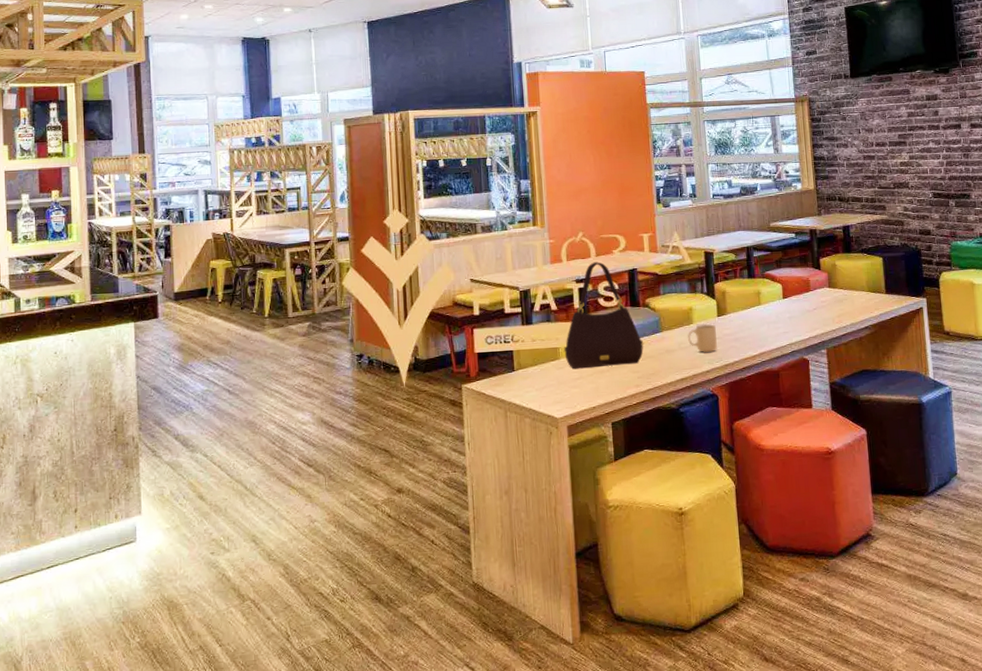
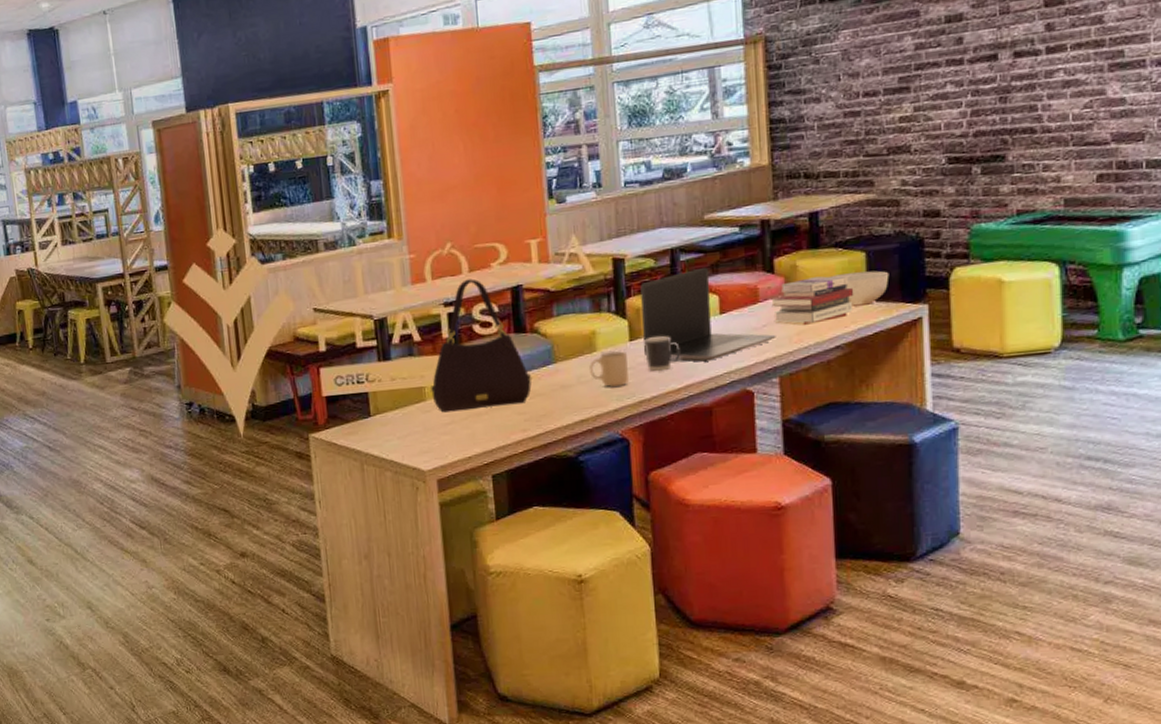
laptop computer: none [725,262,823,335] -> present [640,267,776,362]
mug: none [728,314,755,342] -> present [644,336,680,372]
books: none [819,274,876,310] -> present [771,276,854,326]
bowl: none [859,271,899,297] -> present [831,270,889,306]

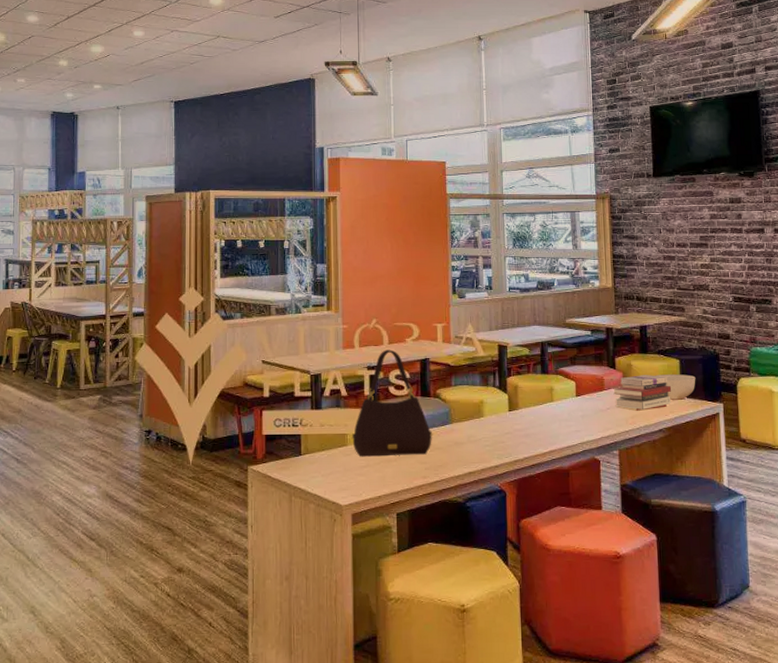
cup: present [590,350,629,387] -> none [478,417,507,447]
laptop computer: present [640,267,776,362] -> none [518,359,617,433]
mug: present [644,336,680,372] -> none [520,410,546,438]

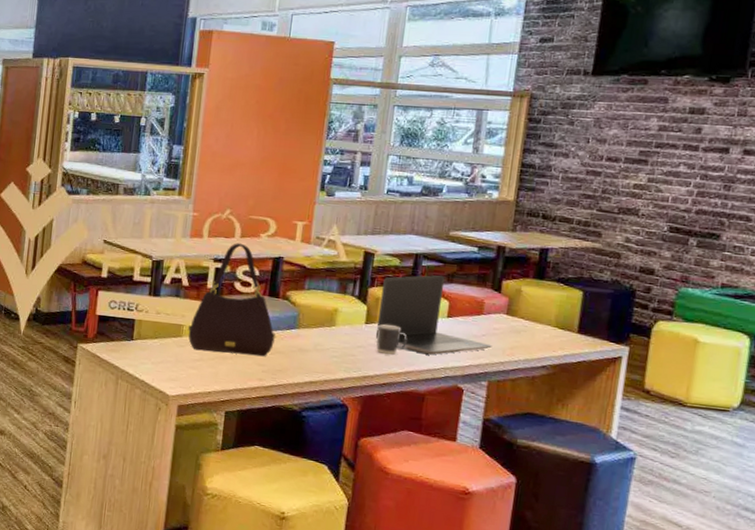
laptop computer: none [518,359,617,433] -> present [375,275,492,355]
mug: none [520,410,546,438] -> present [375,324,408,355]
books: present [613,375,672,411] -> none [492,303,567,343]
bowl: present [655,374,696,400] -> none [549,305,601,337]

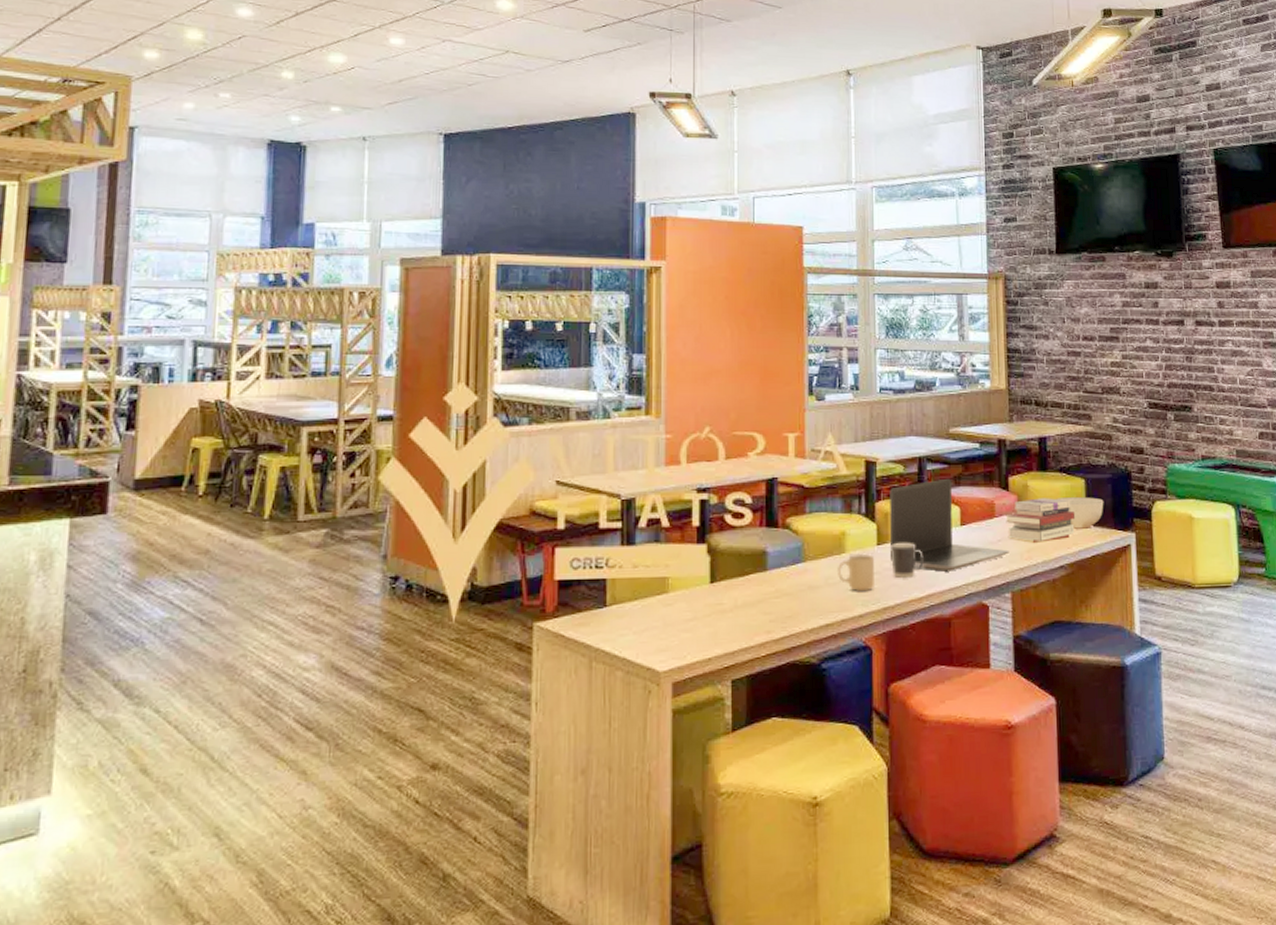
handbag: present [187,243,276,356] -> none [674,466,781,607]
cup: none [326,328,361,360] -> present [838,553,874,591]
books: none [492,303,567,343] -> present [1005,498,1076,543]
bowl: none [549,305,601,337] -> present [1056,497,1104,529]

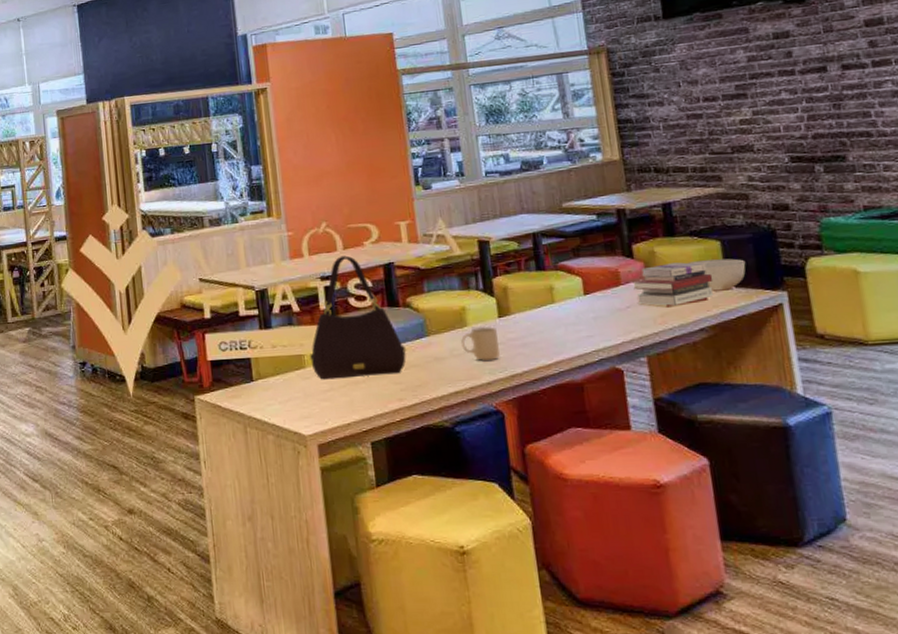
handbag: none [674,466,781,607] -> present [309,255,407,380]
laptop computer: present [889,478,1009,572] -> none [506,250,641,340]
mug: present [891,543,924,579] -> none [512,314,549,348]

